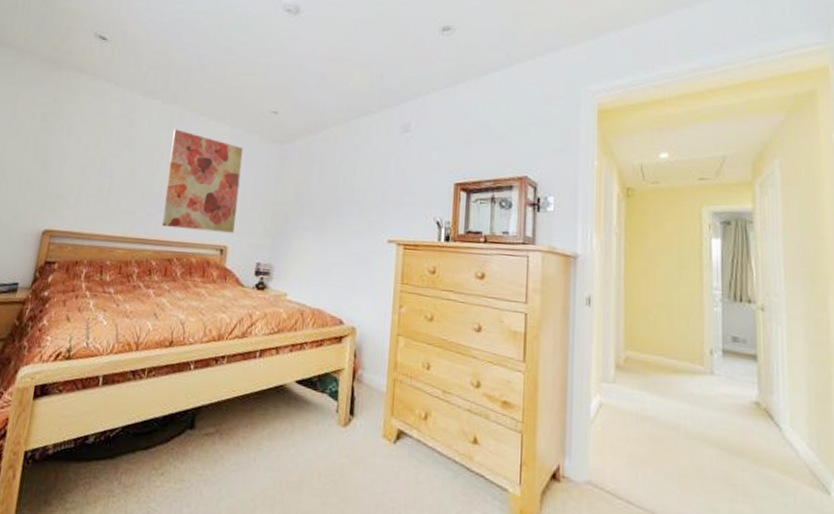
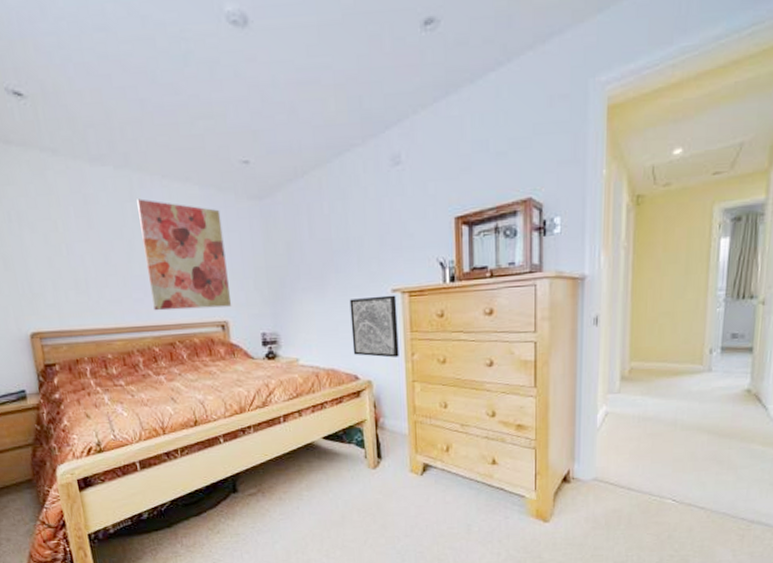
wall art: none [341,243,391,307] -> present [349,295,399,358]

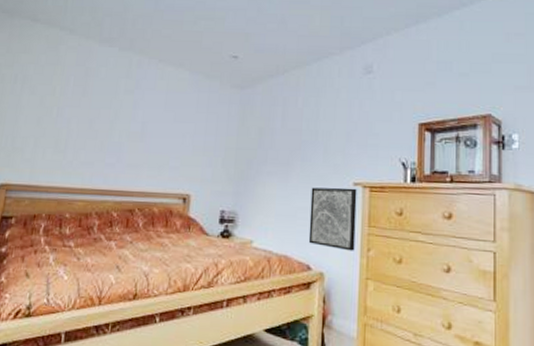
wall art: present [137,199,232,311] -> none [122,76,204,181]

